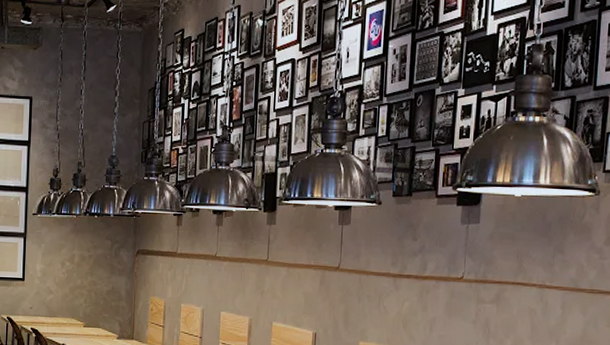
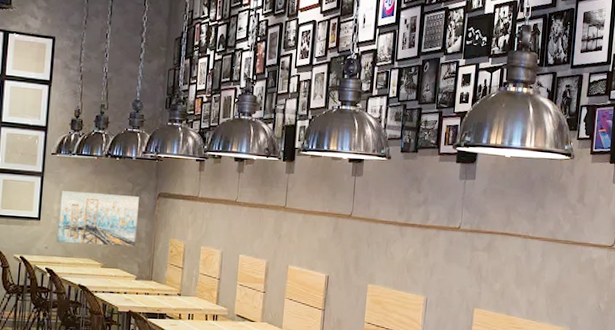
wall art: none [40,251,118,305] -> present [56,191,139,247]

